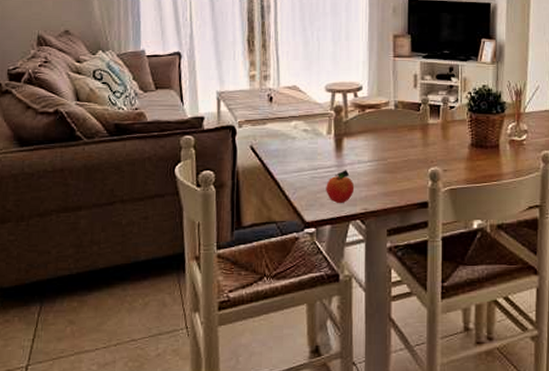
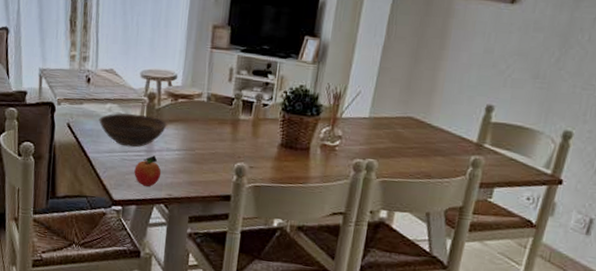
bowl: none [284,129,357,164] -> present [99,113,167,148]

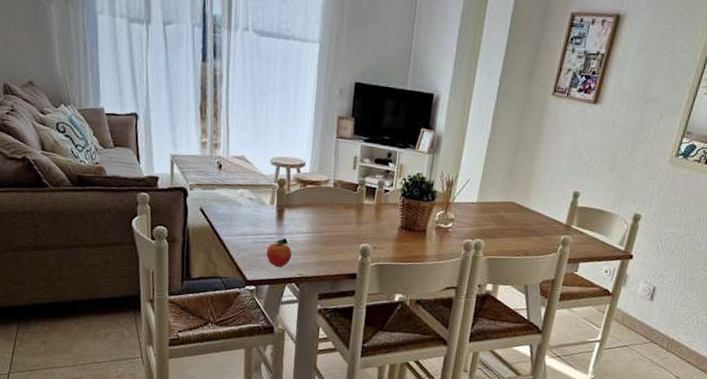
bowl: present [99,113,167,148] -> none [231,198,297,231]

